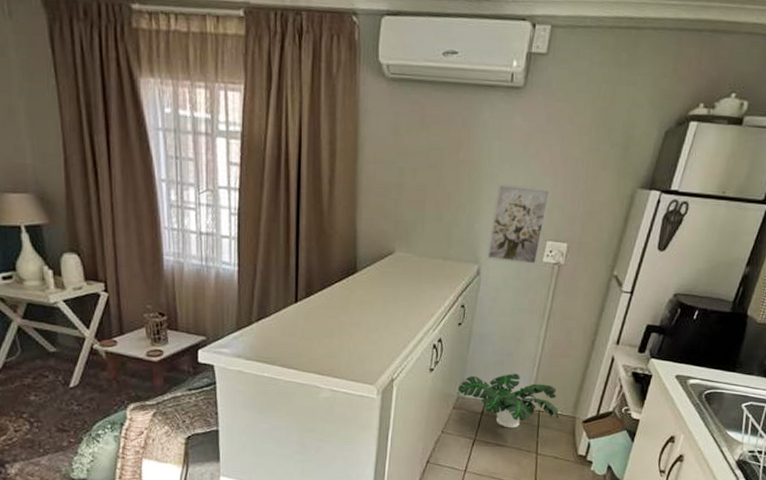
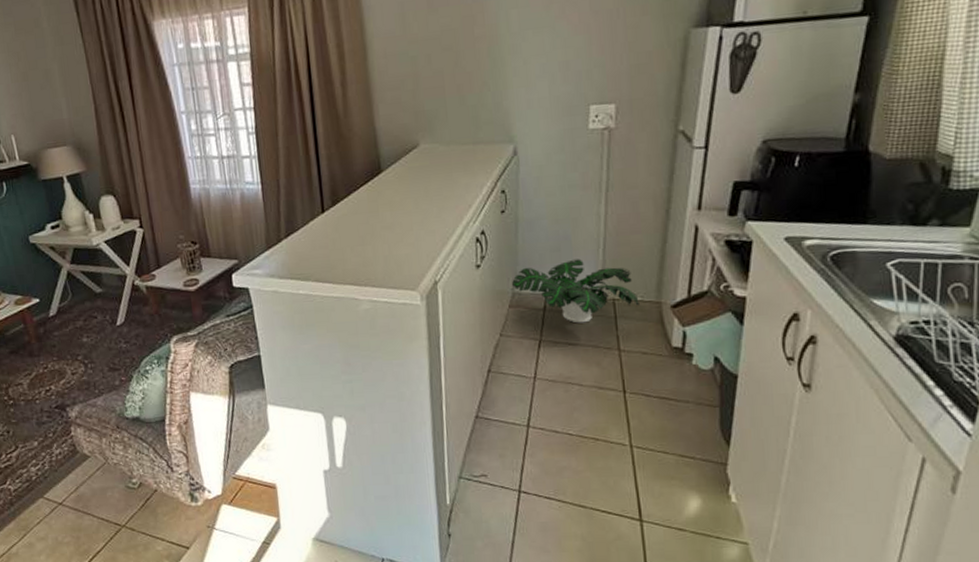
wall art: present [486,183,552,266] -> none [521,47,587,137]

